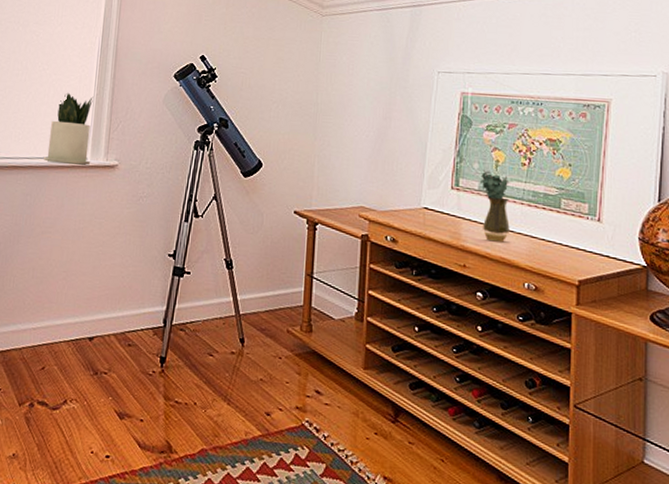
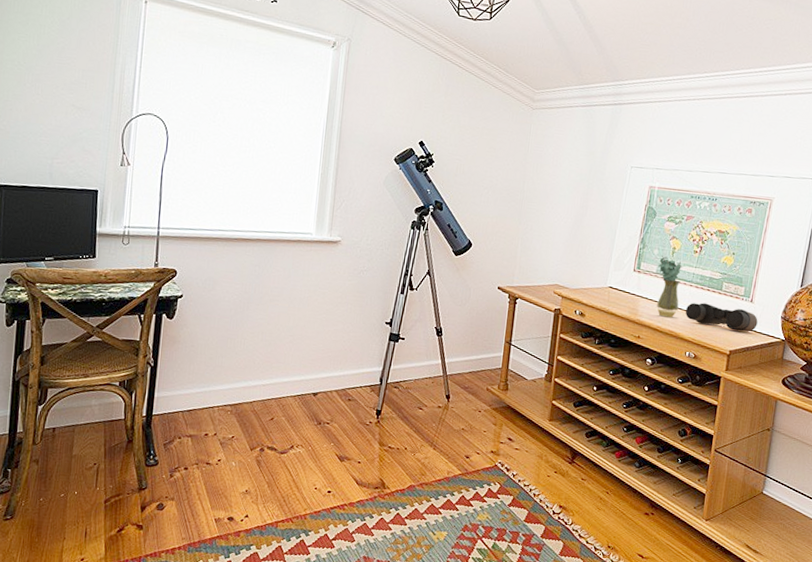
planter: present [43,92,93,166] -> none [270,170,318,241]
binoculars: none [518,223,610,258] -> present [685,302,758,332]

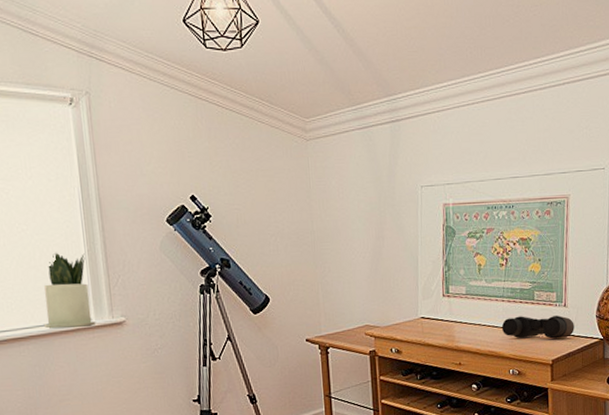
planter: none [270,170,318,241] -> present [43,252,96,329]
vase: present [656,255,682,318] -> none [467,274,495,339]

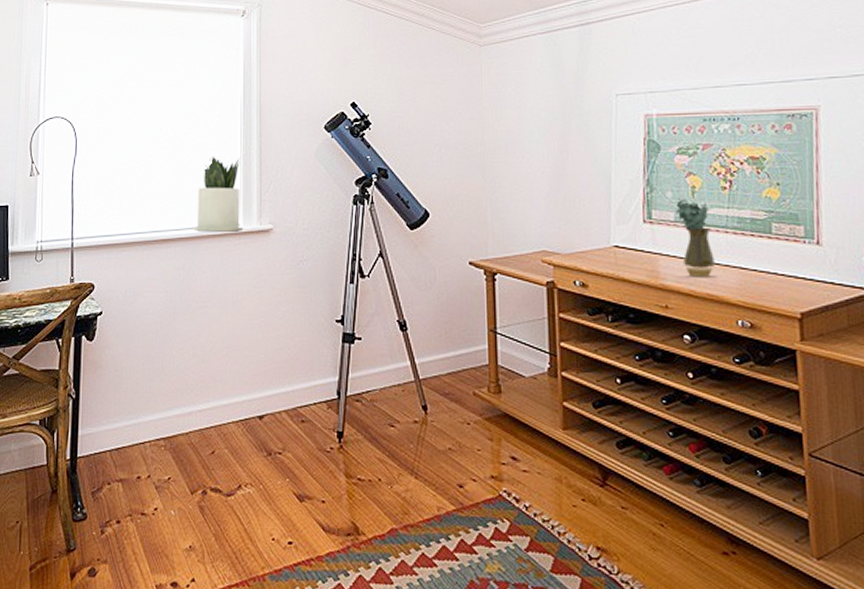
vase: none [467,274,495,339] -> present [676,197,715,277]
binoculars: present [501,315,574,340] -> none [725,253,834,287]

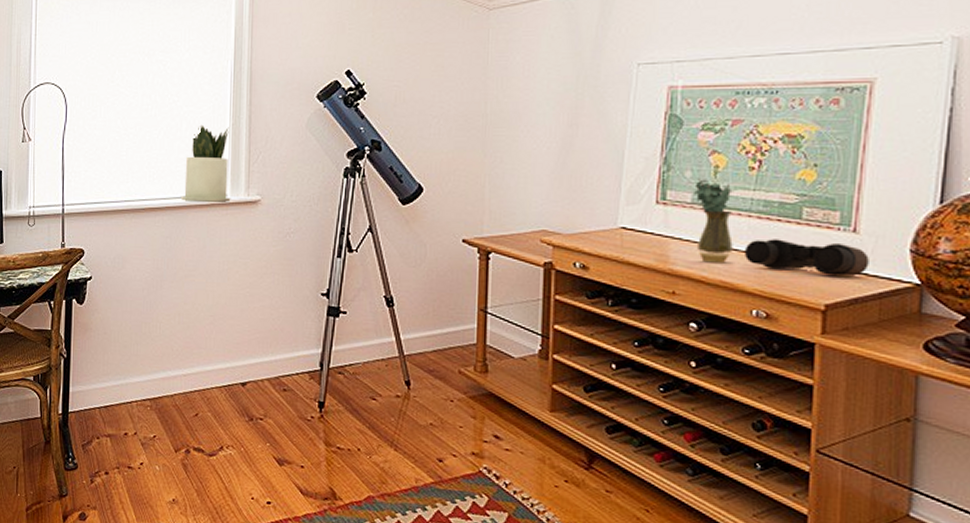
binoculars: none [725,253,834,287] -> present [743,239,869,277]

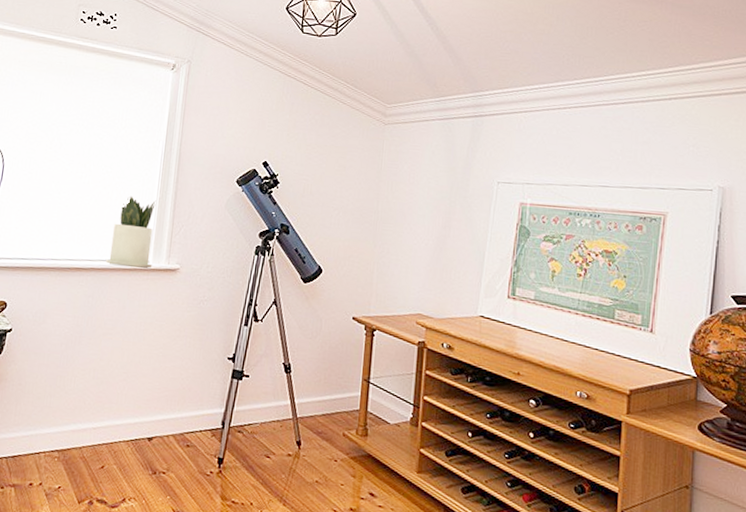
vase: present [694,177,733,263] -> none [536,279,564,352]
binoculars: present [743,239,869,277] -> none [572,333,661,368]

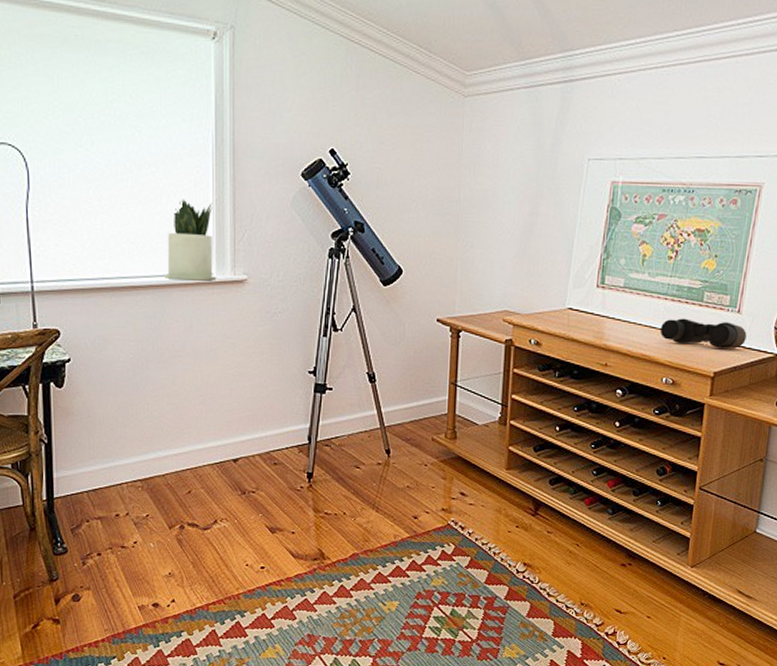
binoculars: none [572,333,661,368] -> present [659,318,747,350]

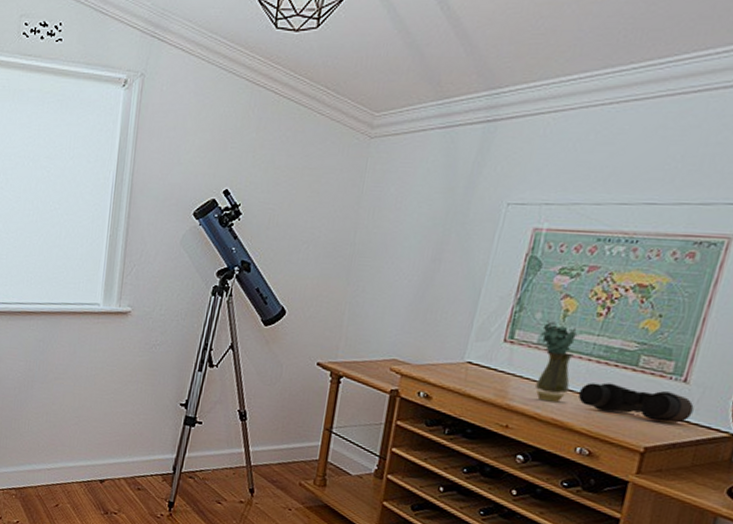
planter: present [163,199,217,282] -> none [55,234,107,312]
vase: none [626,265,654,339] -> present [535,319,577,403]

